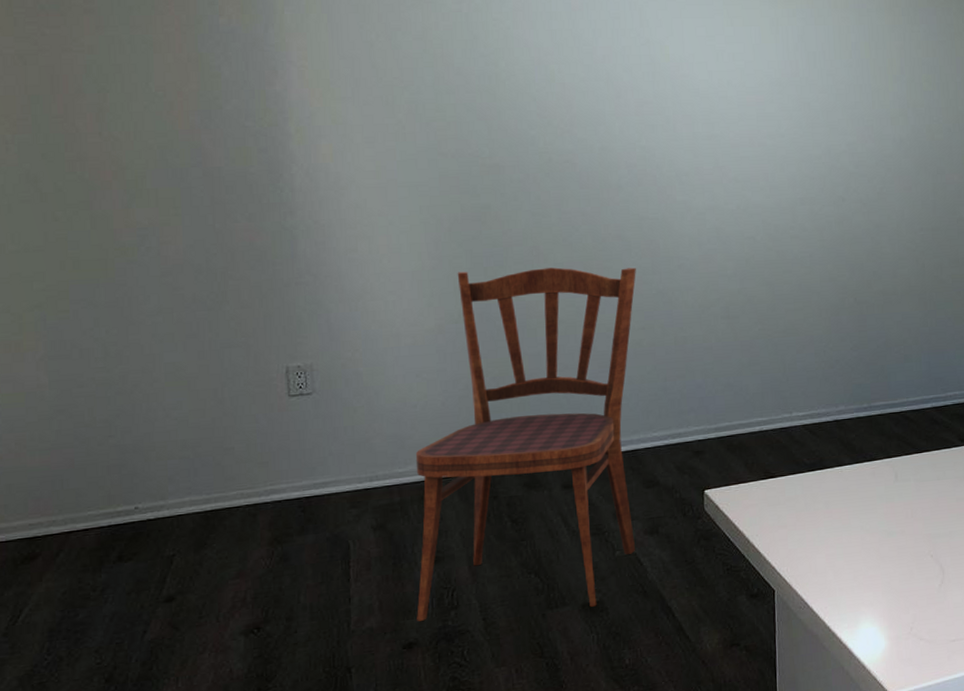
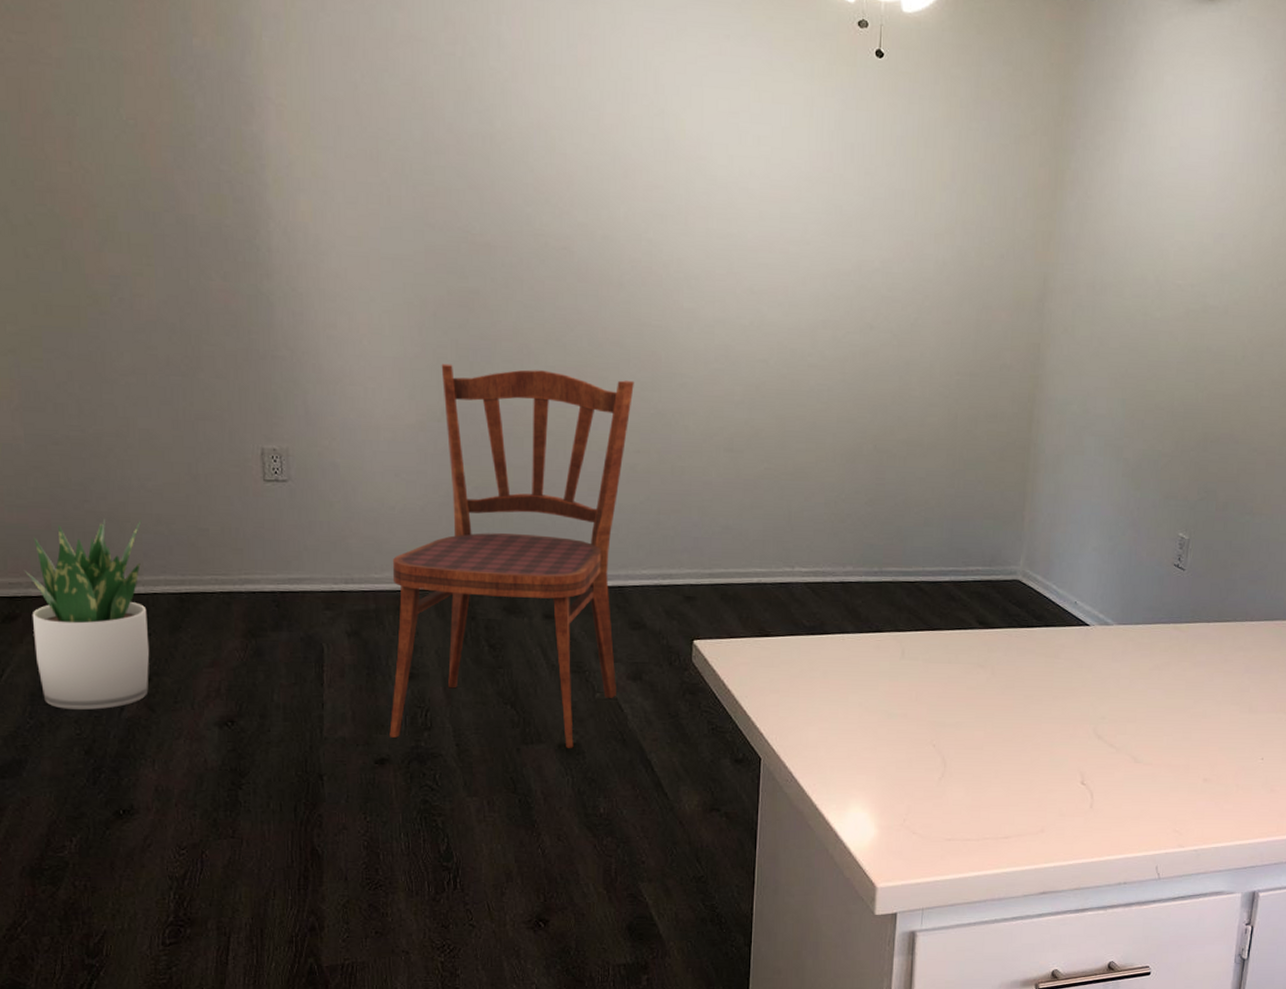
planter: none [45,447,174,641] -> present [24,518,150,711]

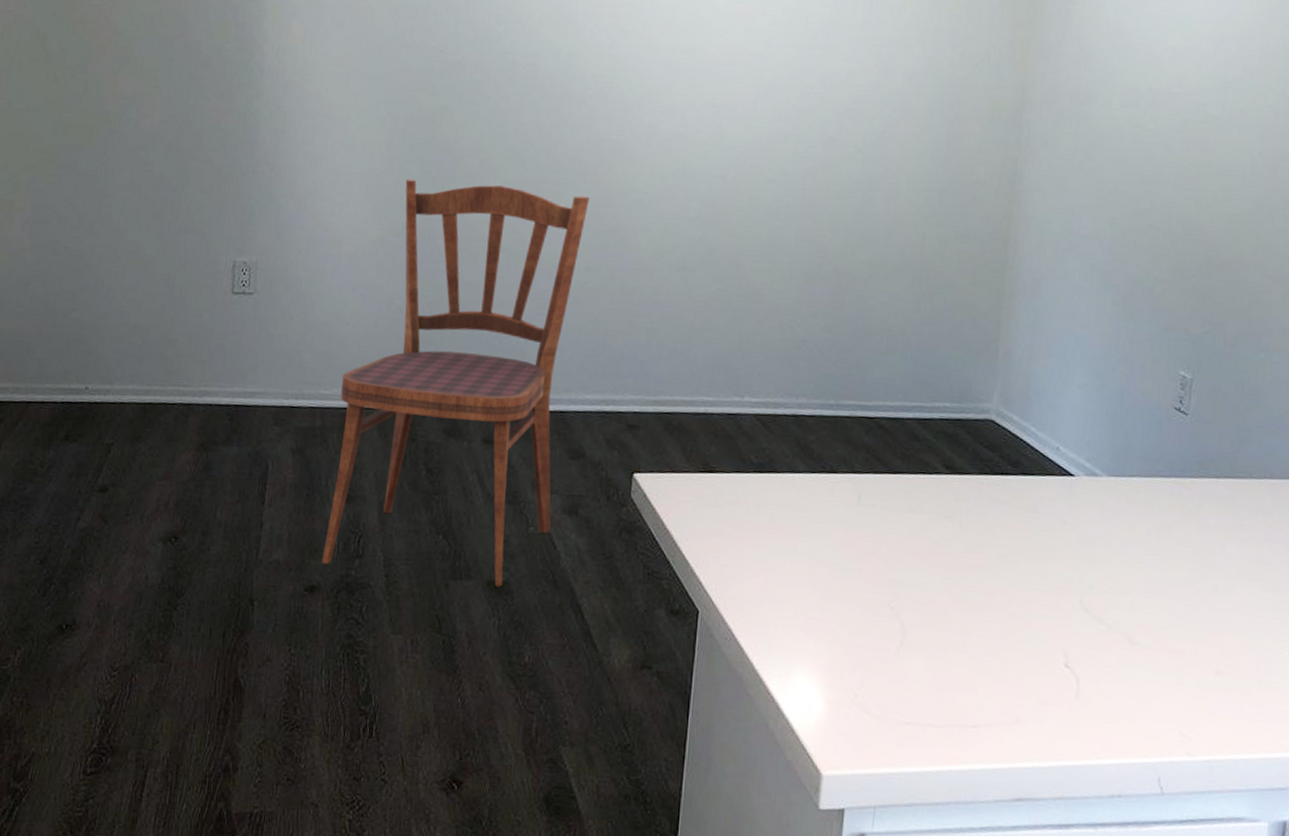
planter: present [24,518,150,711] -> none [10,326,120,519]

